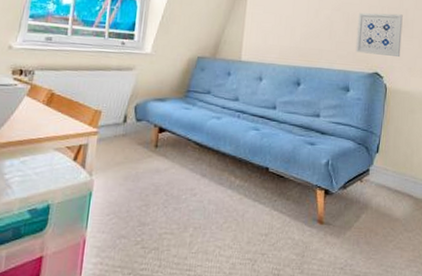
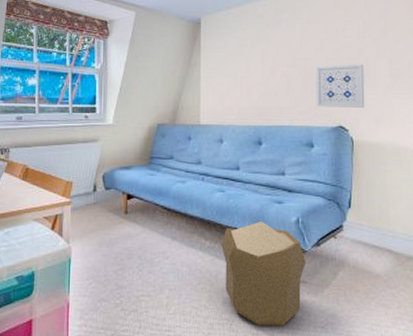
pouf: none [251,162,332,267] -> present [221,222,307,327]

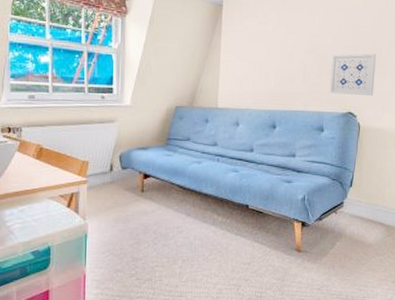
pouf: present [221,222,307,327] -> none [232,199,309,290]

